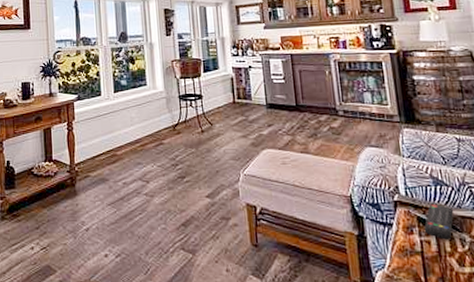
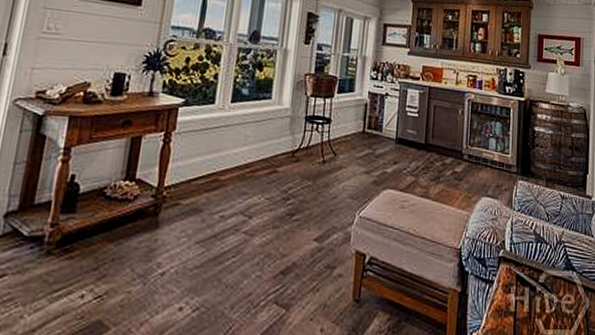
remote control: present [424,203,454,240] -> none [520,261,549,300]

